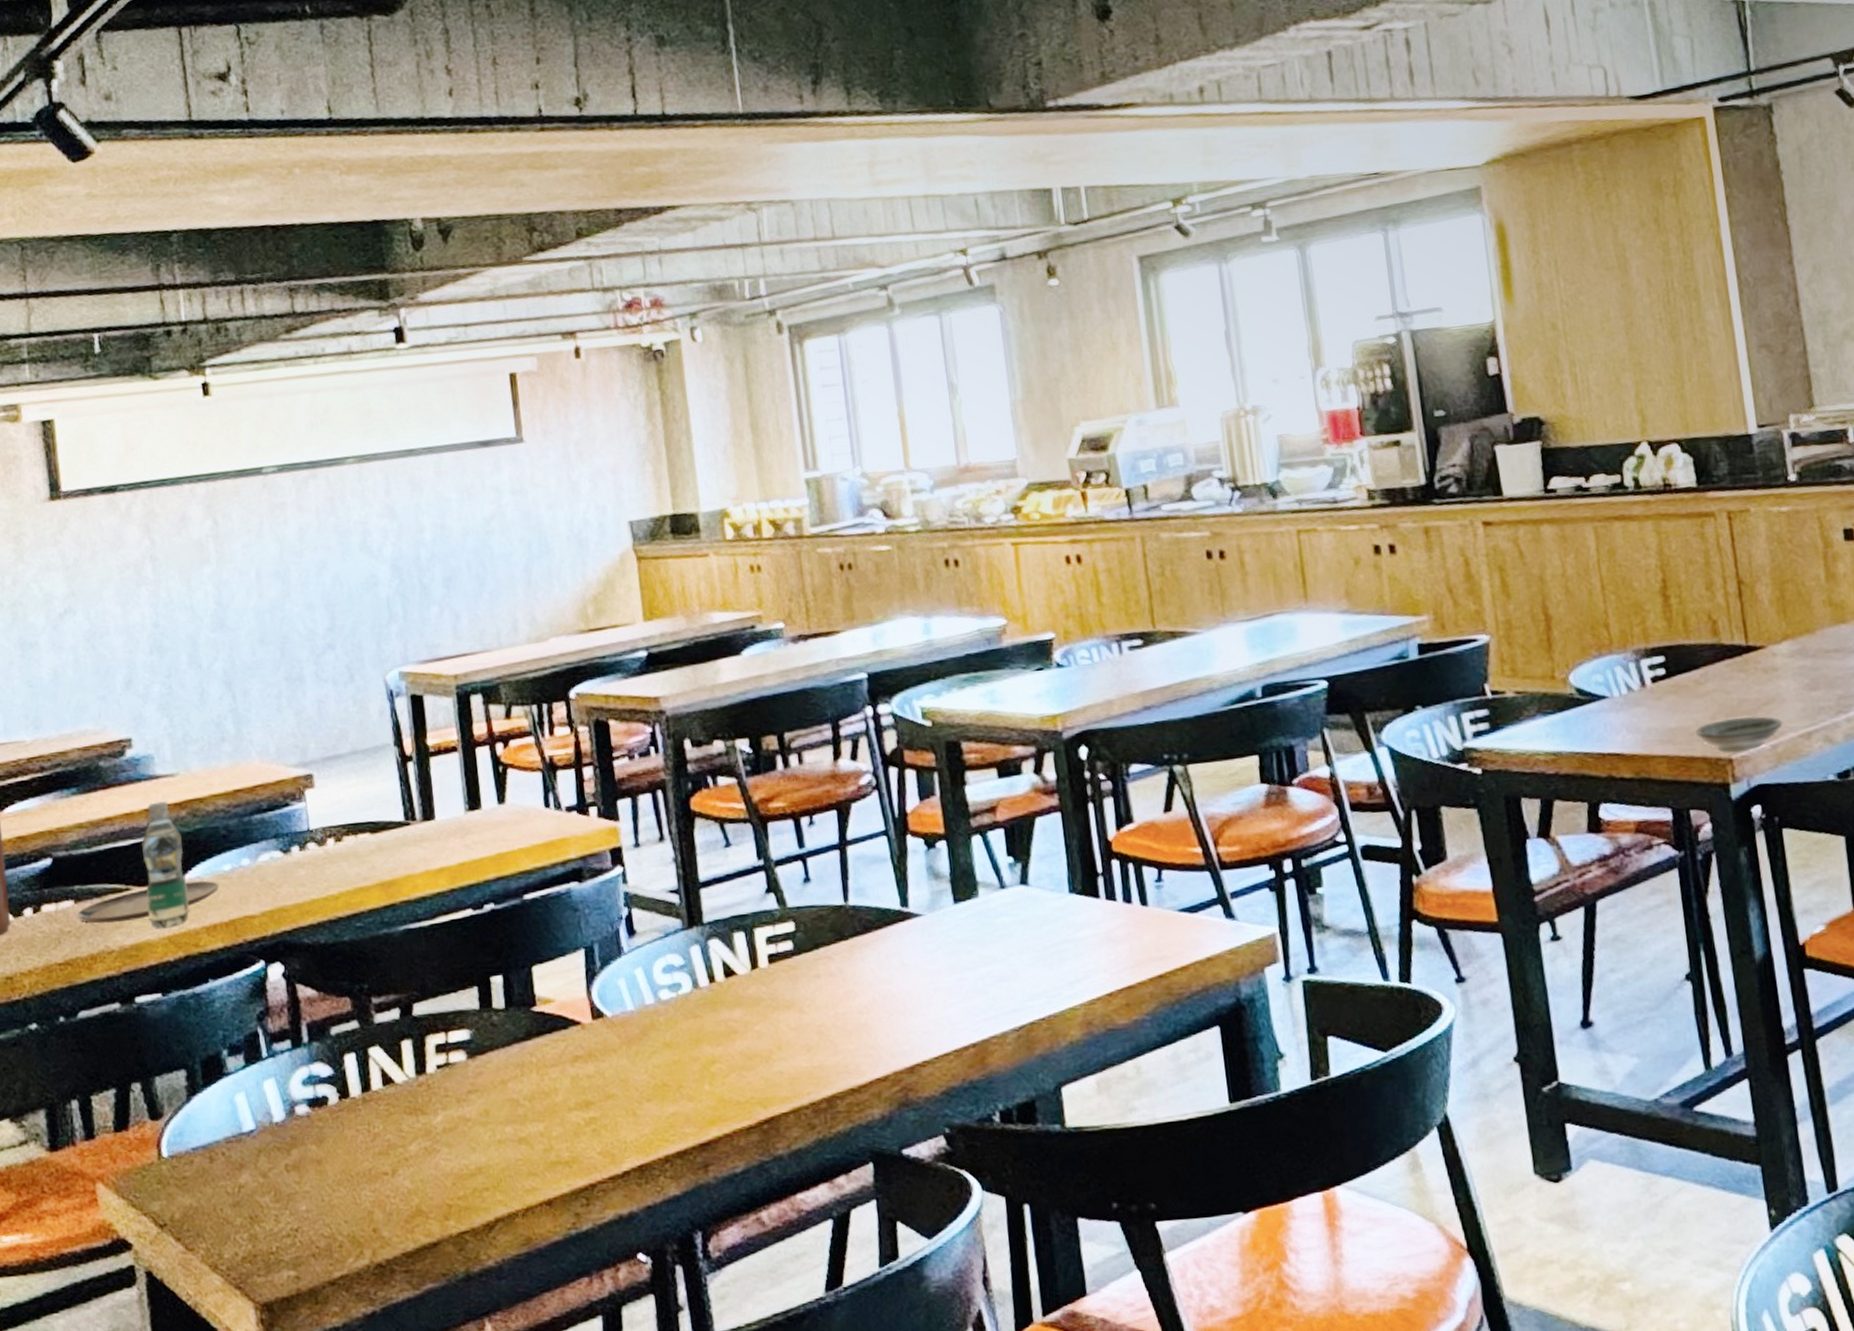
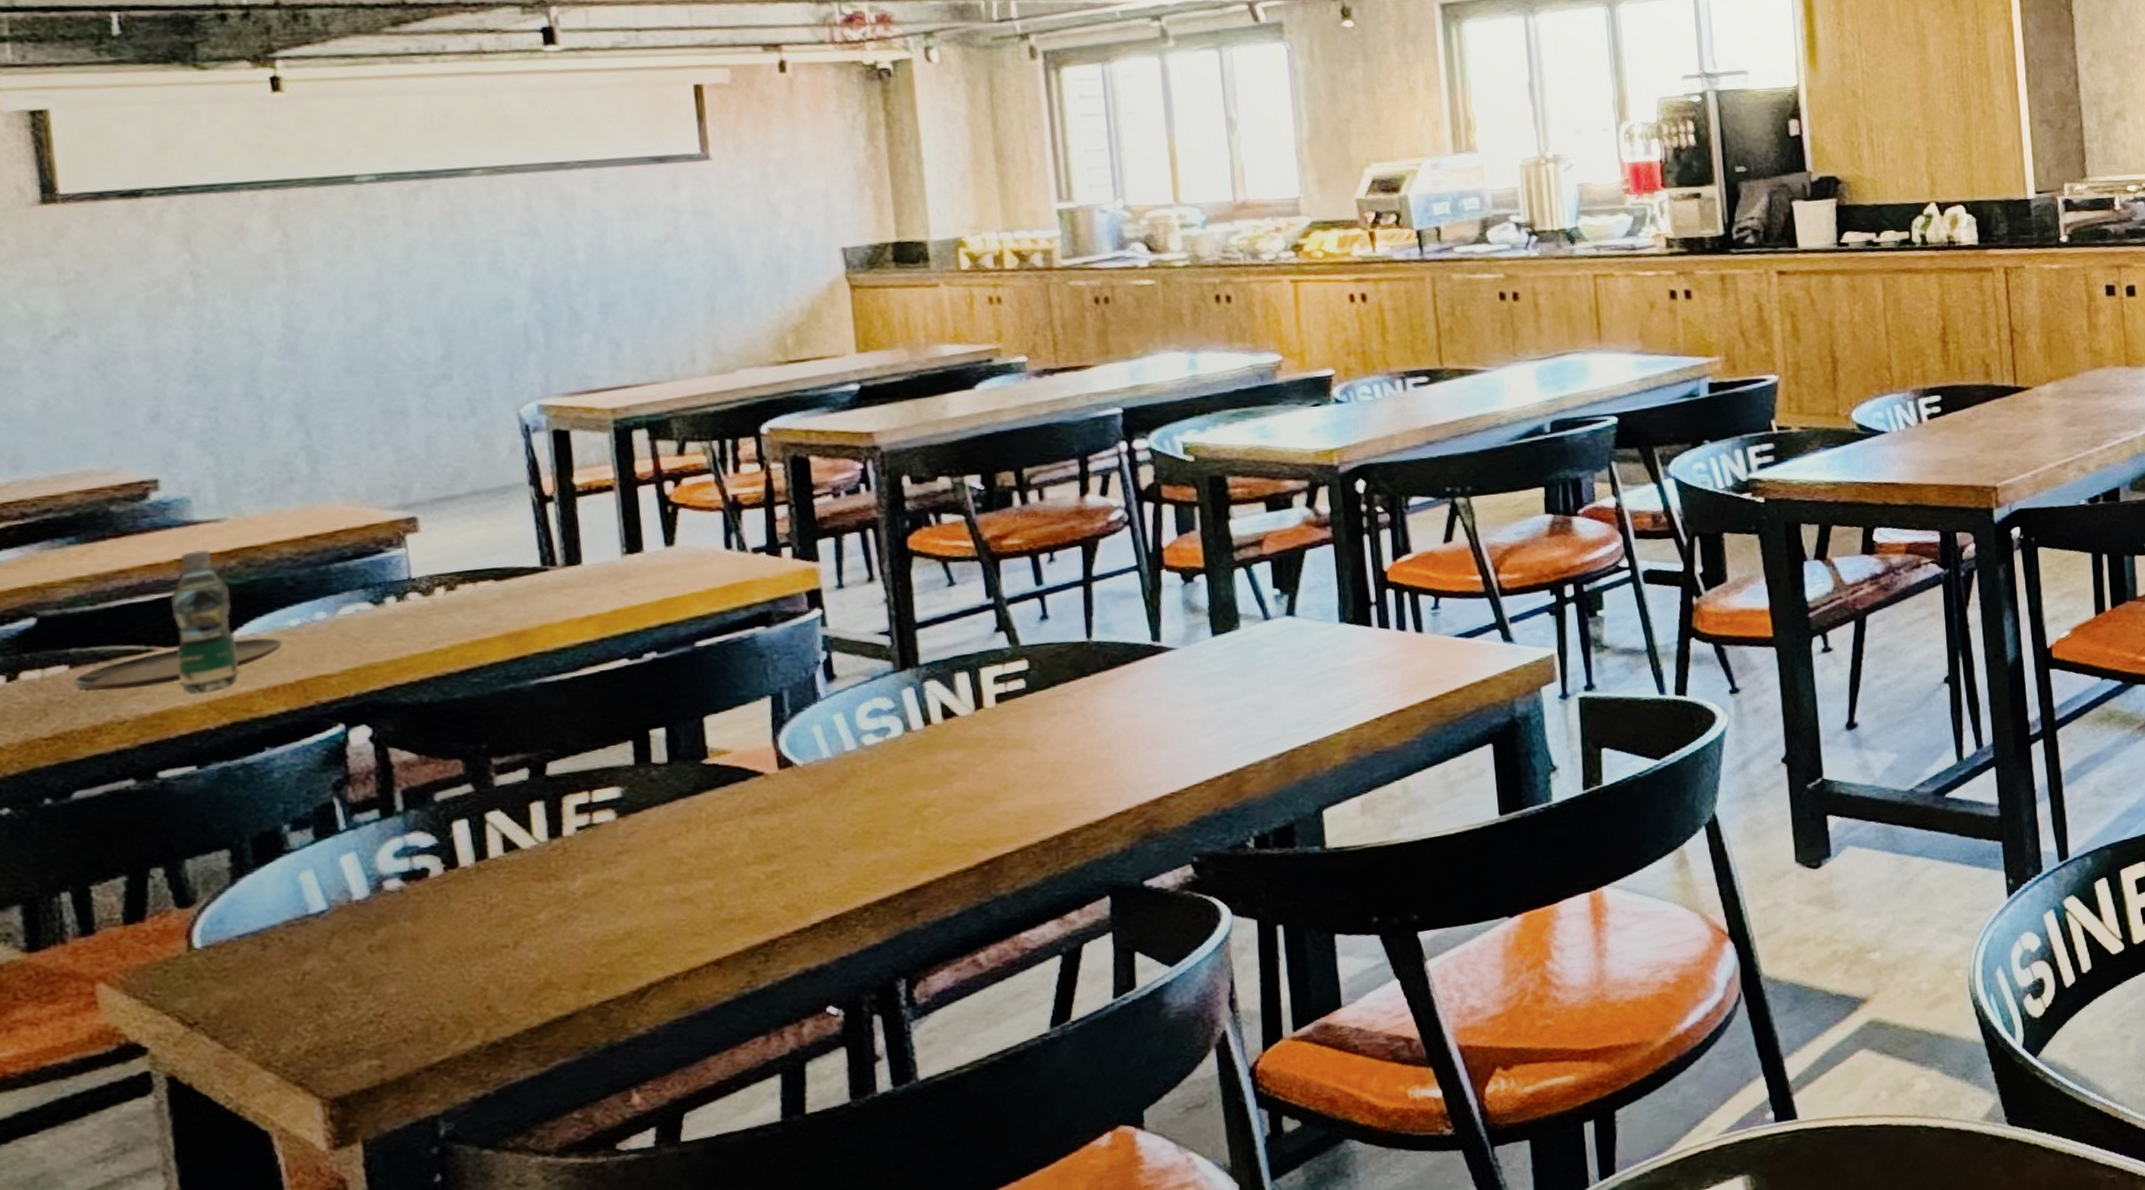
saucer: present [1695,716,1783,753] -> none [1965,449,2043,481]

